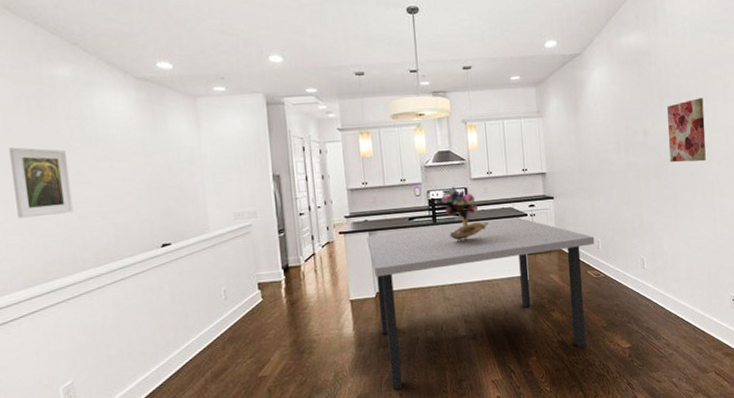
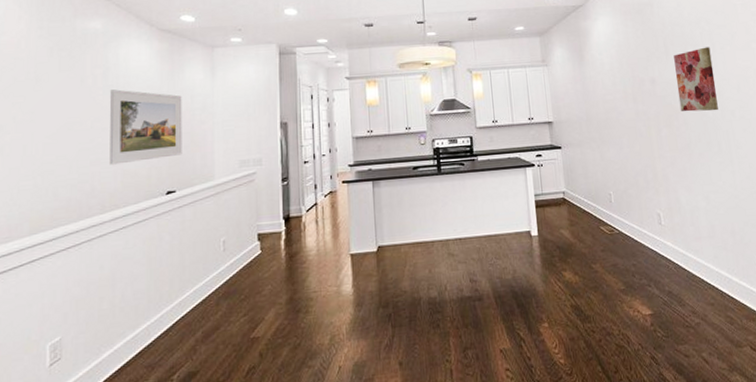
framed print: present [8,147,74,219] -> none [34,94,88,164]
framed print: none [89,141,174,219] -> present [109,89,182,165]
dining table: present [366,217,595,390] -> none [370,168,607,357]
bouquet: present [441,187,489,241] -> none [446,135,495,192]

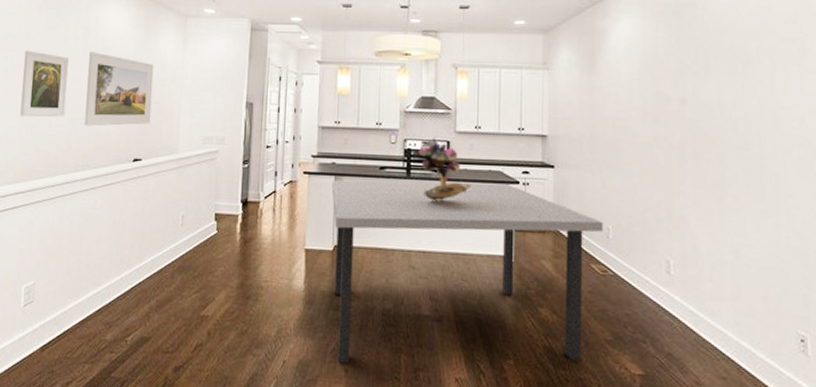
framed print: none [34,94,88,164] -> present [20,50,69,117]
dining table: none [370,168,607,357] -> present [331,180,604,364]
bouquet: none [446,135,495,192] -> present [419,138,471,202]
wall art: present [673,47,719,112] -> none [714,65,770,147]

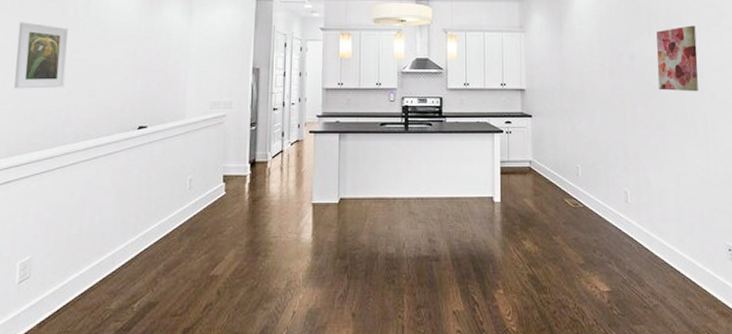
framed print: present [84,52,154,126] -> none [85,22,159,96]
dining table: present [331,180,604,364] -> none [336,133,574,308]
bouquet: present [419,138,471,202] -> none [415,95,462,152]
wall art: none [714,65,770,147] -> present [656,25,698,92]

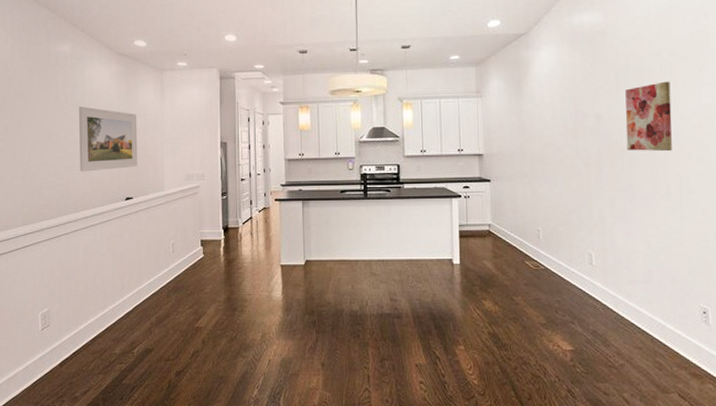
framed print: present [14,22,68,89] -> none [21,109,62,168]
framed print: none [85,22,159,96] -> present [78,106,138,172]

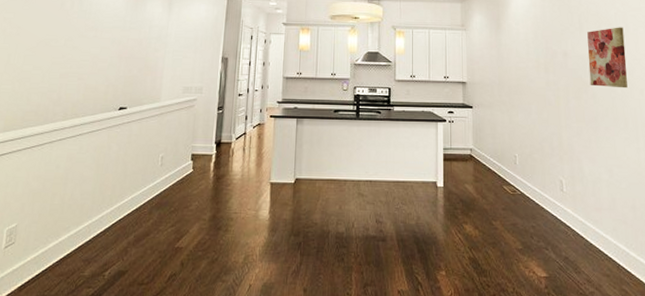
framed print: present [78,106,138,172] -> none [75,14,142,79]

